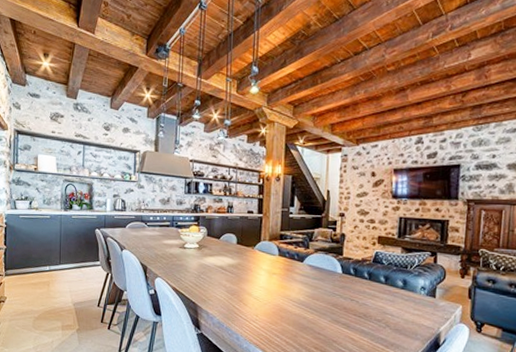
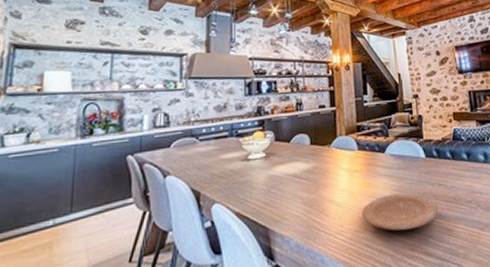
plate: none [275,299,347,332] -> present [361,193,439,231]

